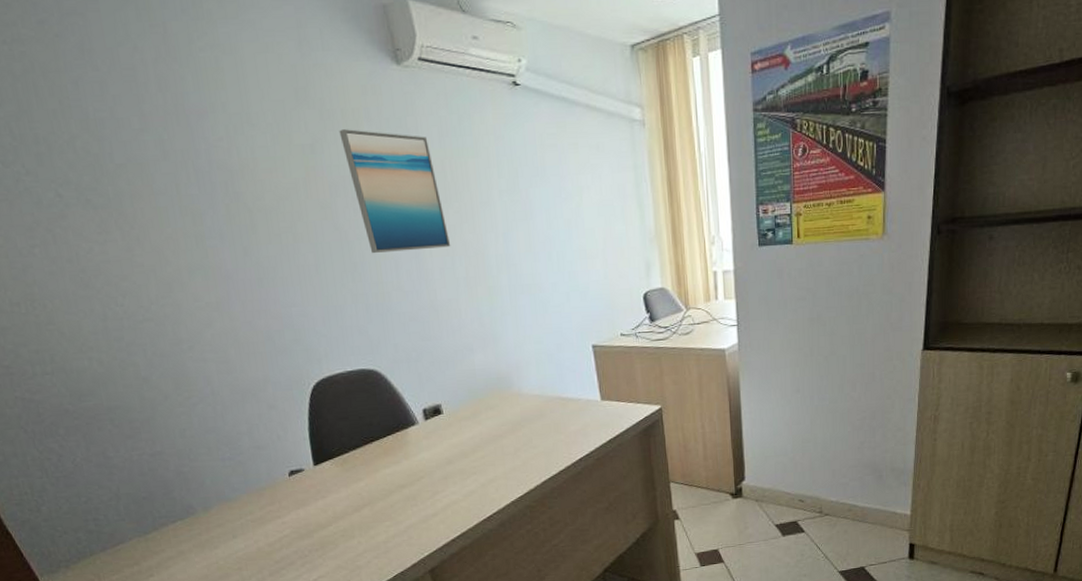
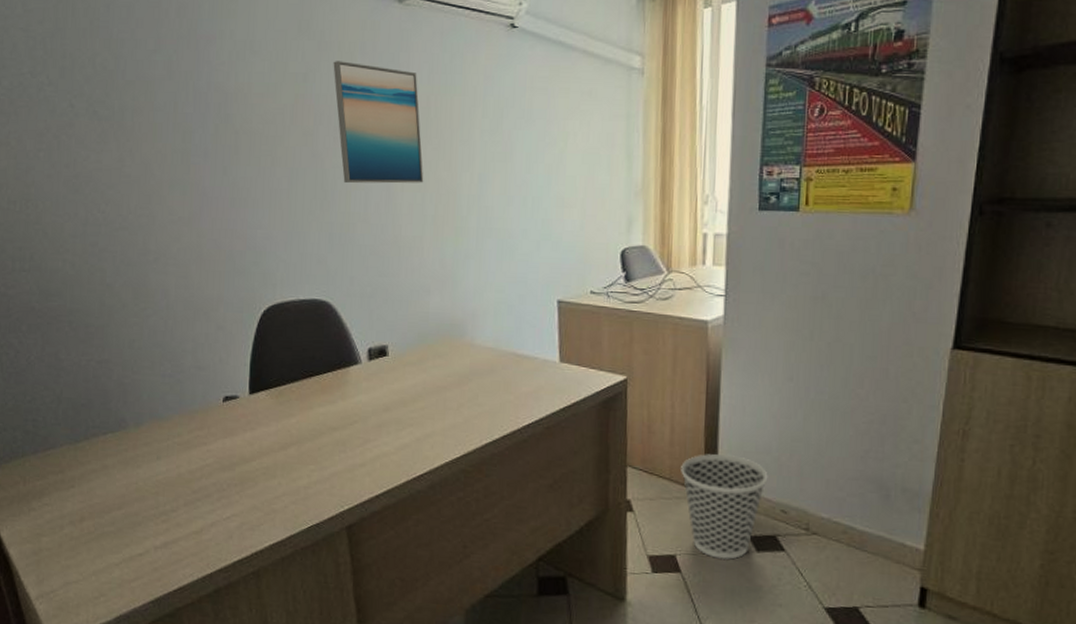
wastebasket: none [715,461,787,547] -> present [681,453,768,560]

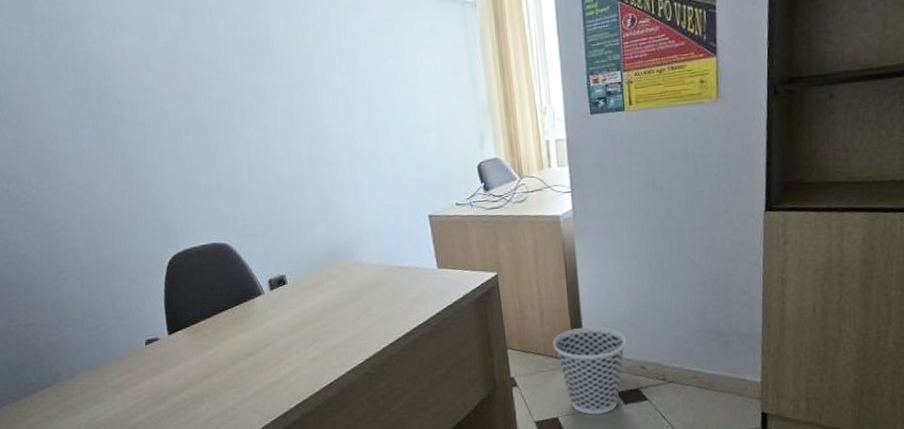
wall art: present [333,61,424,184] -> none [198,26,296,136]

